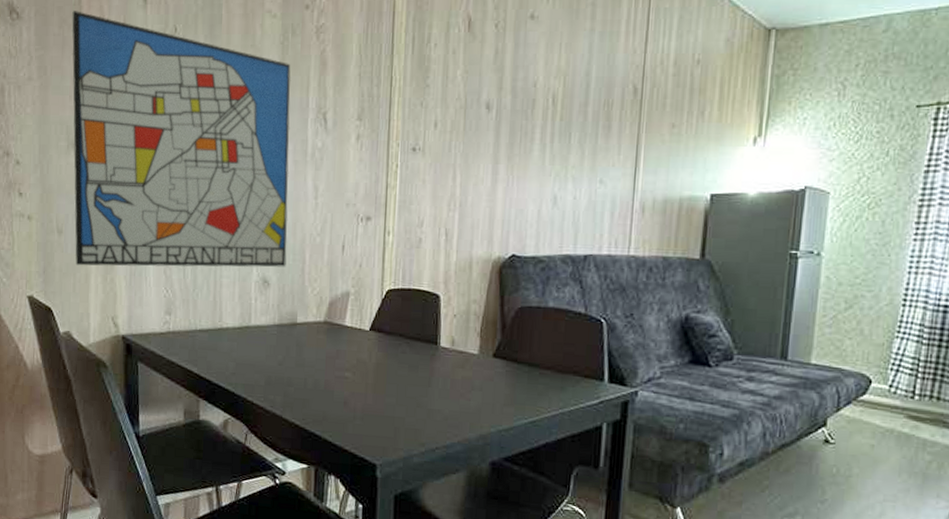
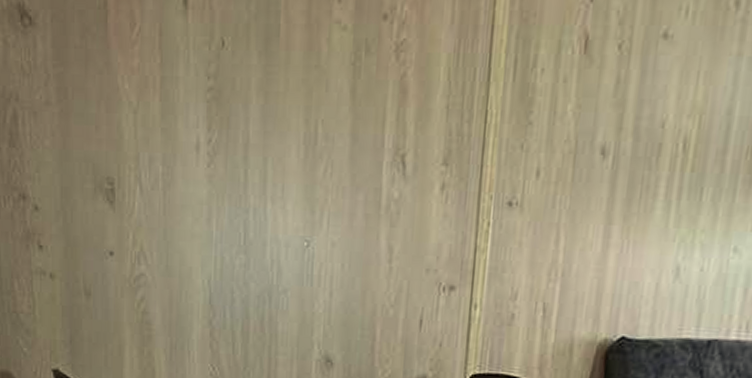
wall art: present [71,11,291,268] -> none [96,16,364,344]

